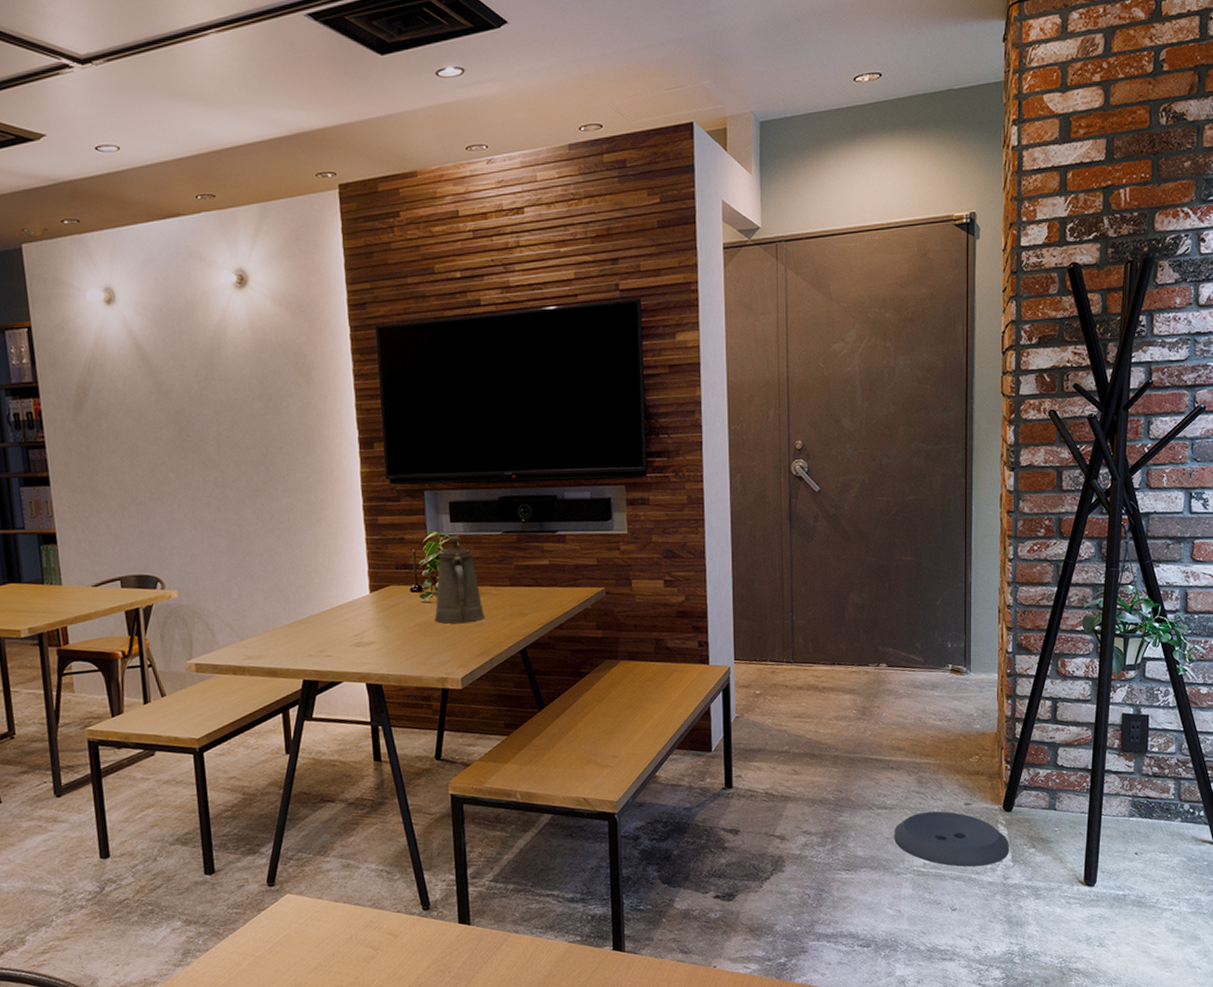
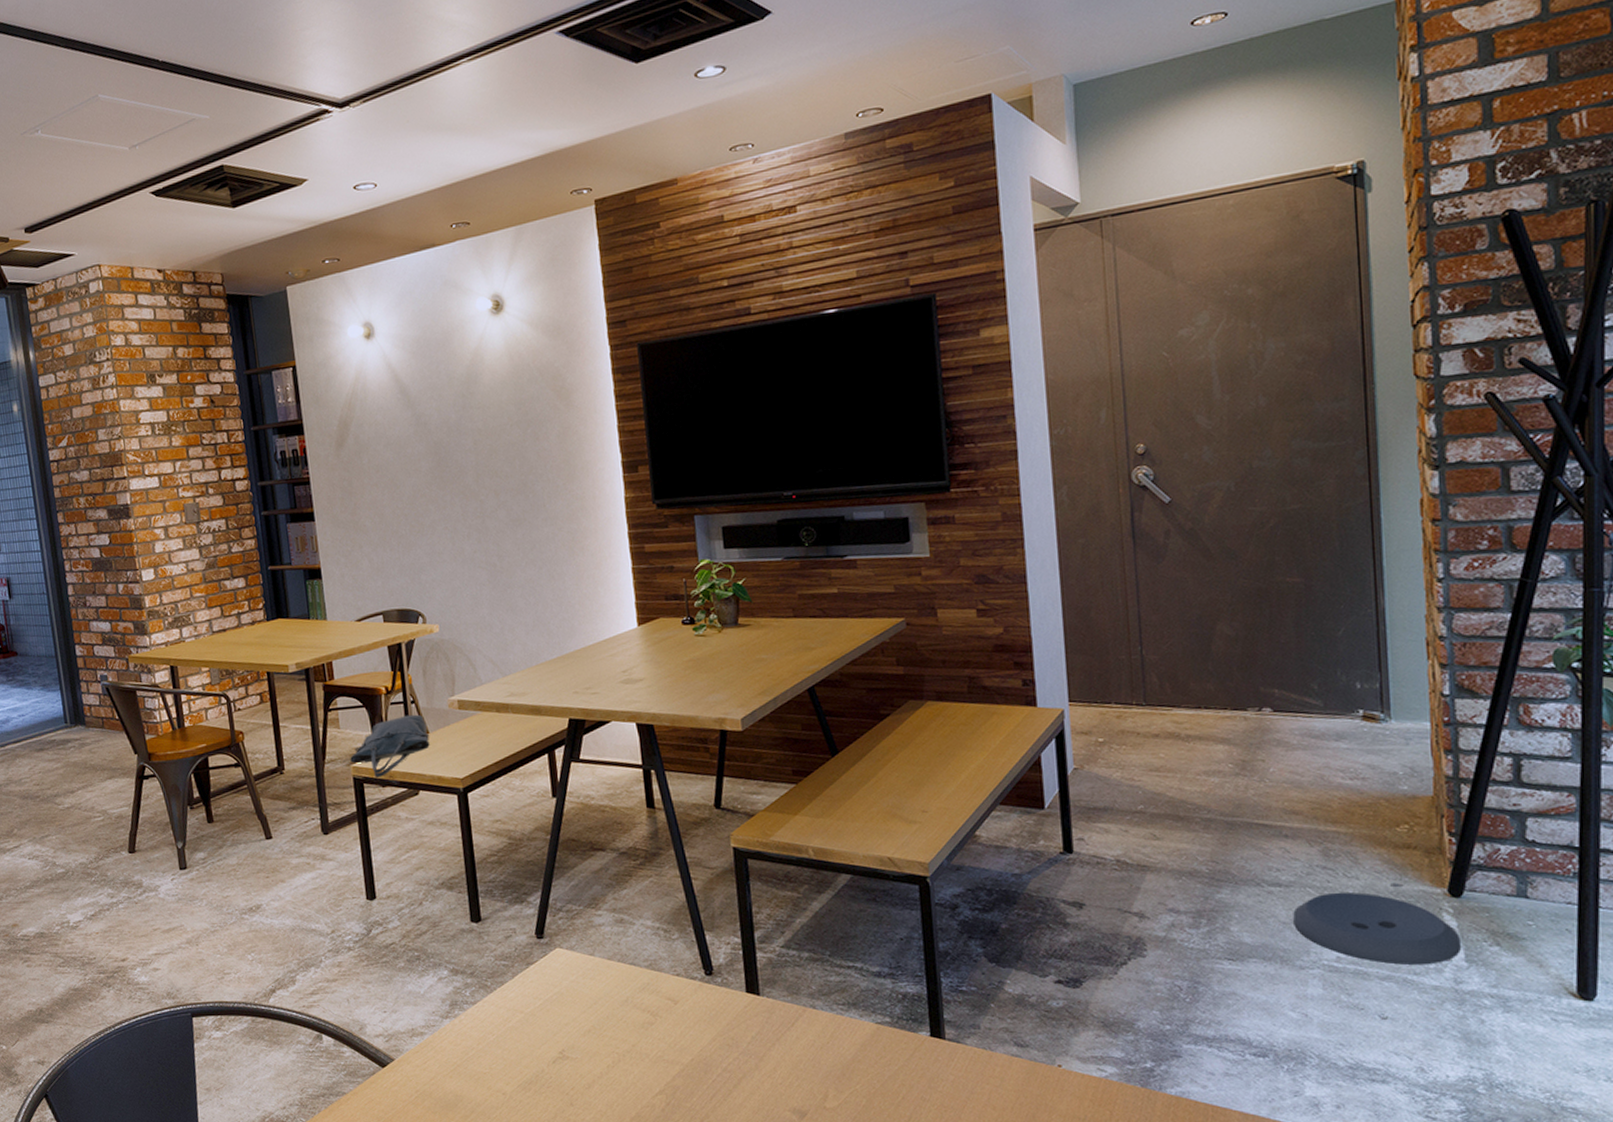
tote bag: none [85,677,167,740] -> present [350,714,430,777]
coffee pot: present [434,534,485,624] -> none [709,561,767,659]

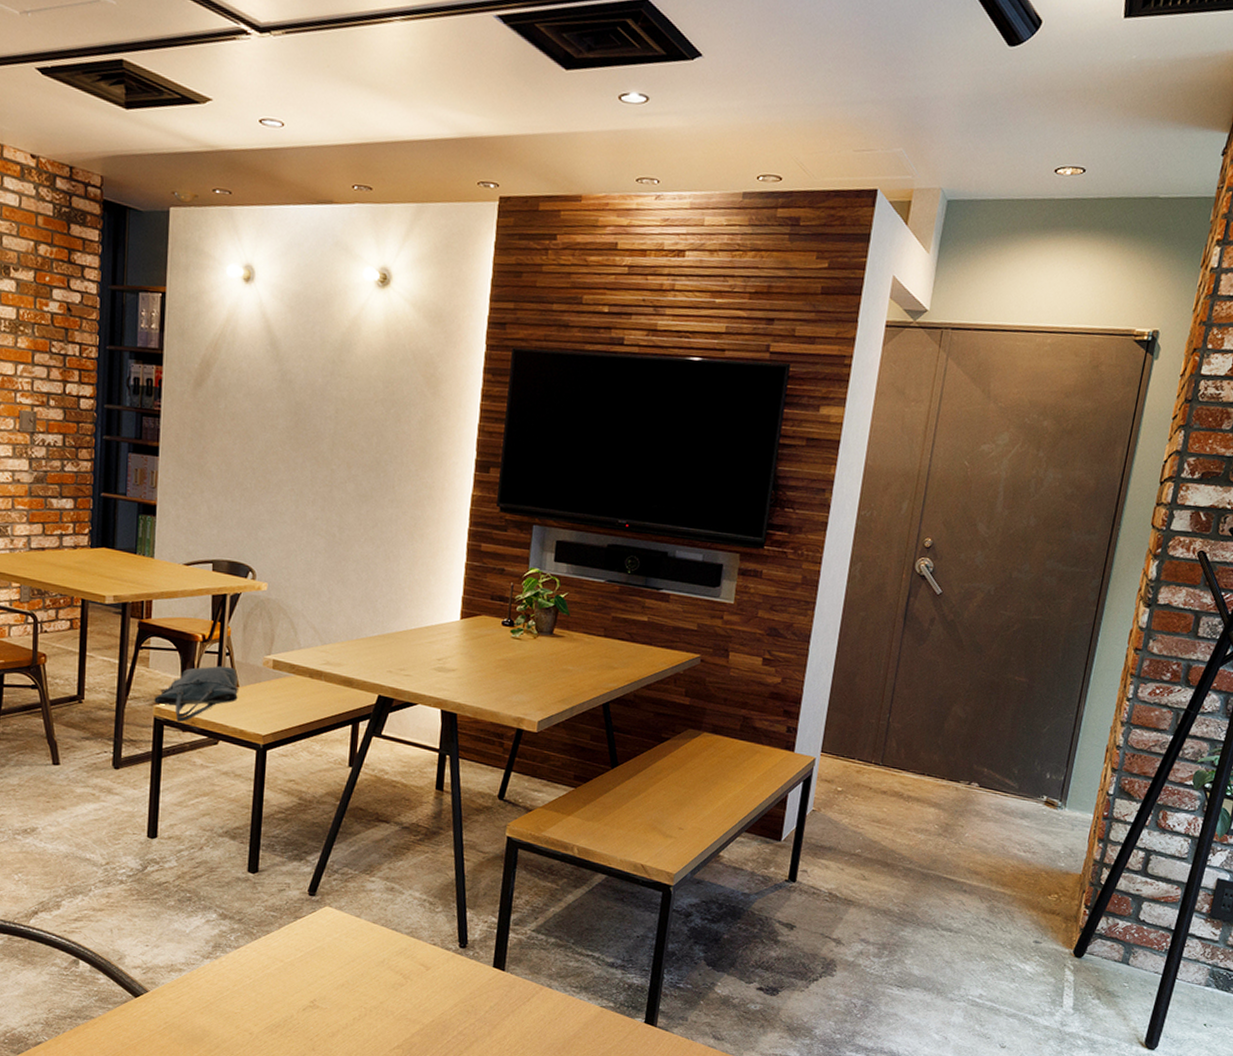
robot vacuum: present [1293,892,1461,965] -> none [954,942,1074,1008]

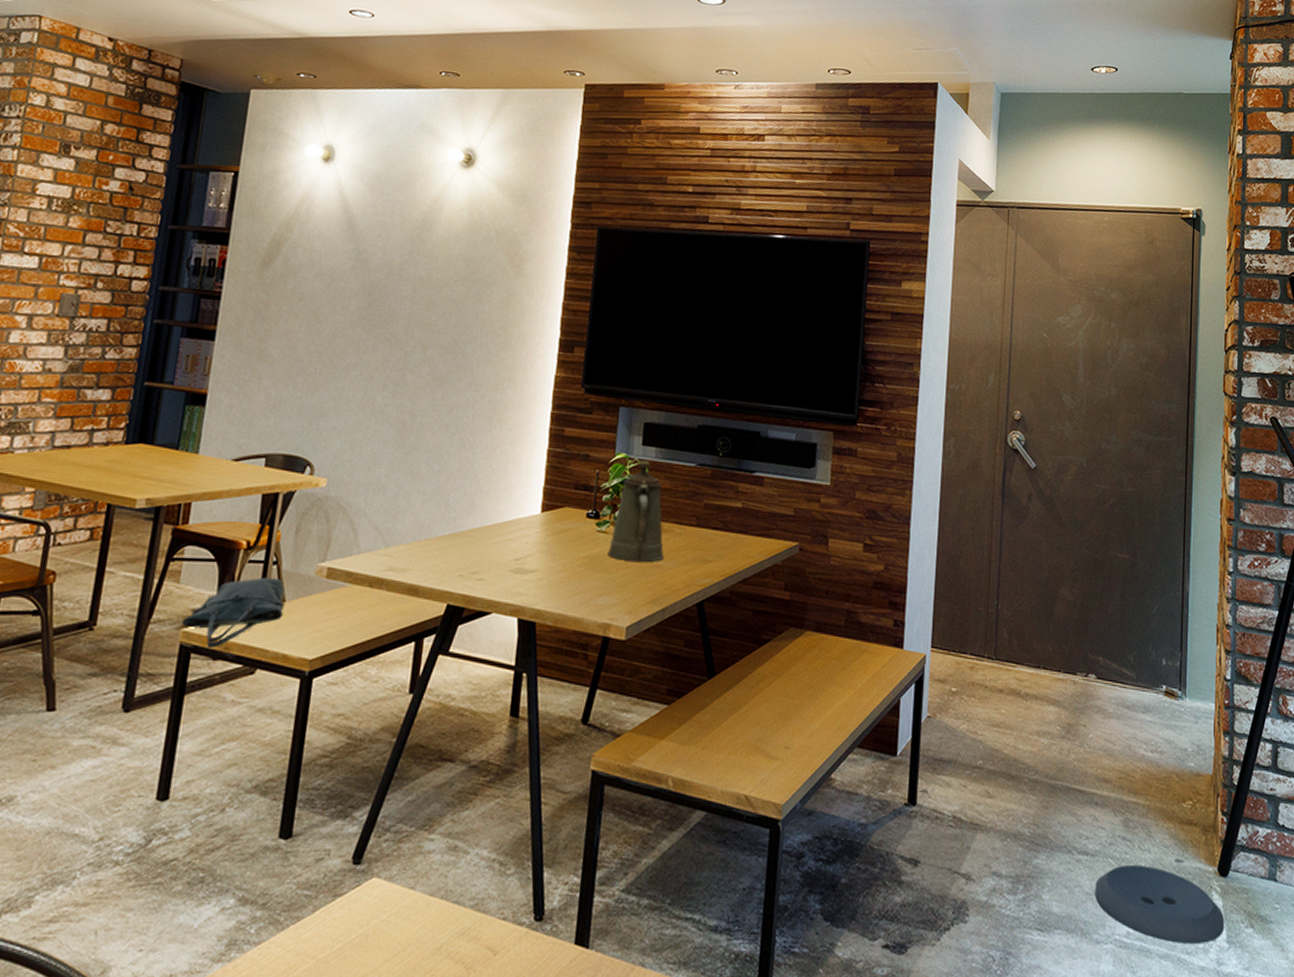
coffee pot: none [521,574,574,667] -> present [607,459,664,562]
robot vacuum: none [954,942,1074,1008] -> present [1095,864,1224,943]

